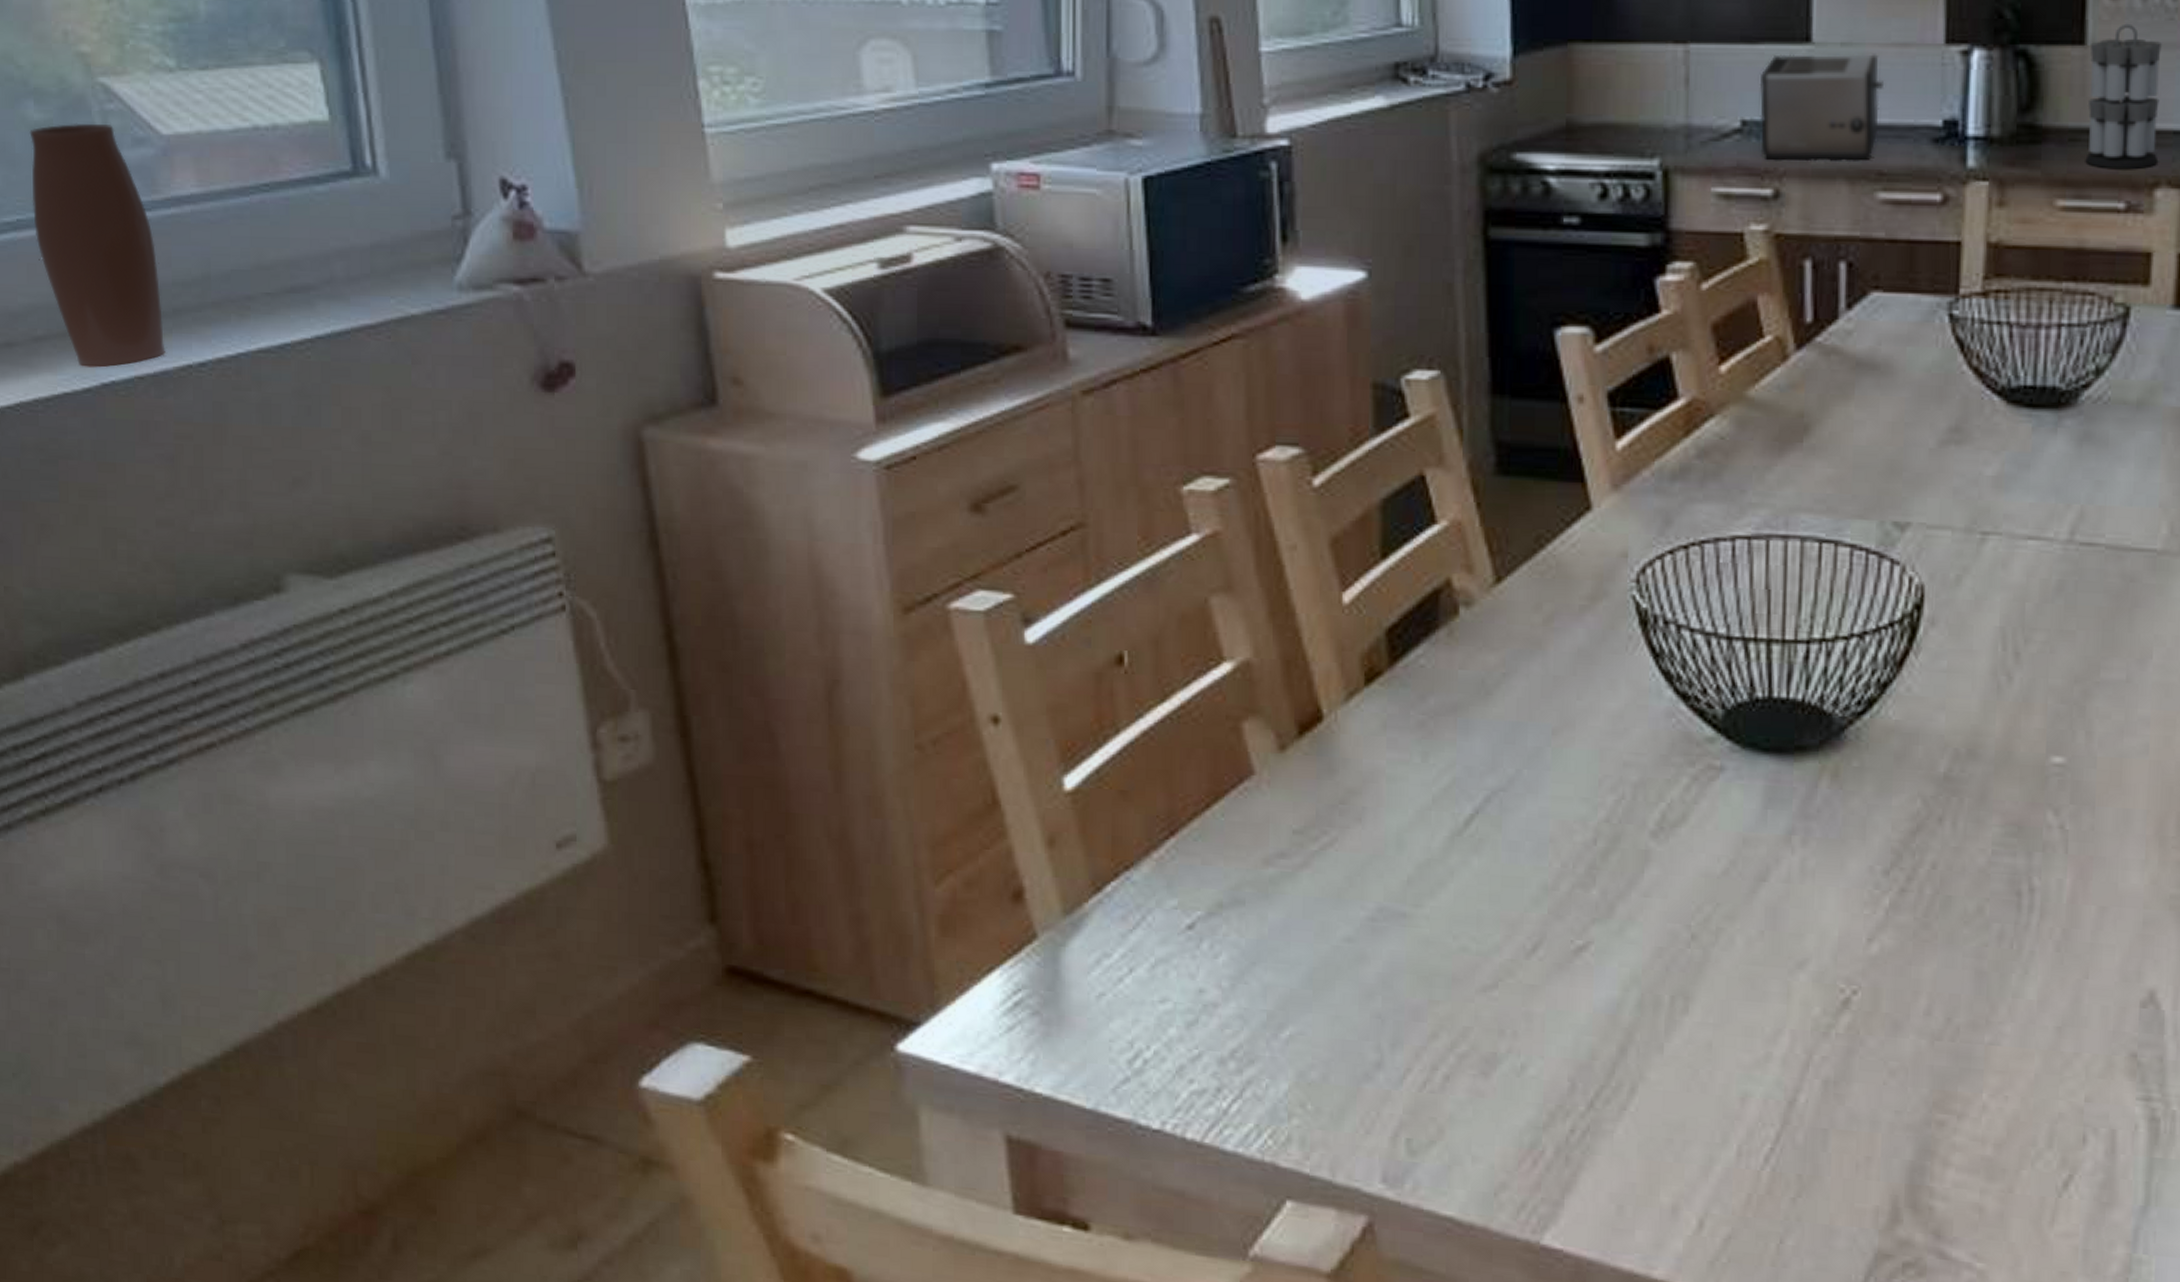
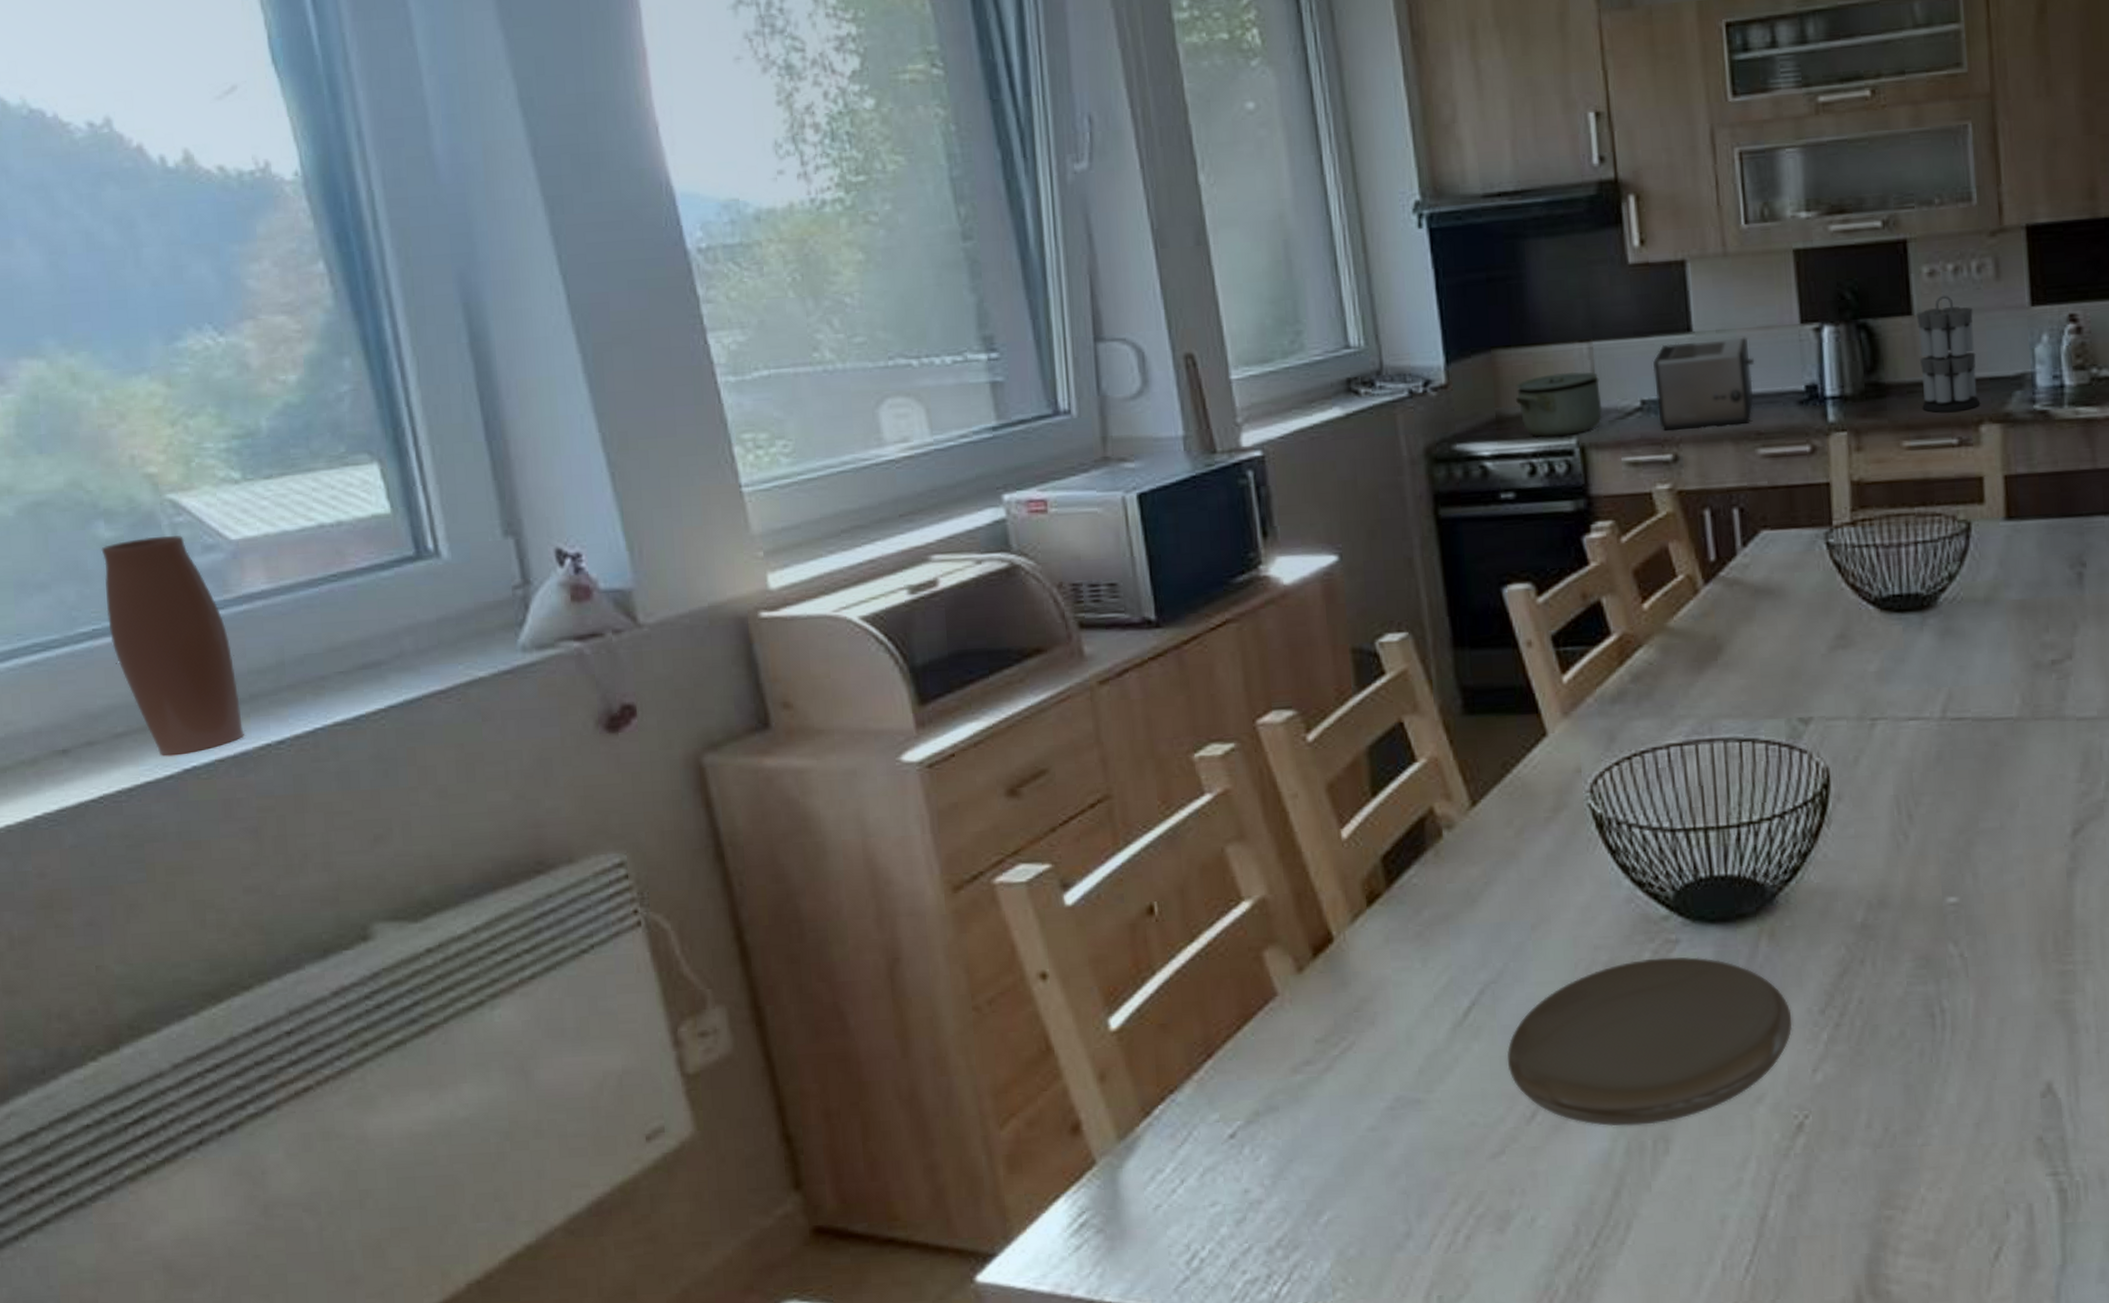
plate: none [1510,785,1849,978] -> present [1507,957,1792,1127]
cooking pot: none [1592,78,1694,154] -> present [1516,371,1603,437]

